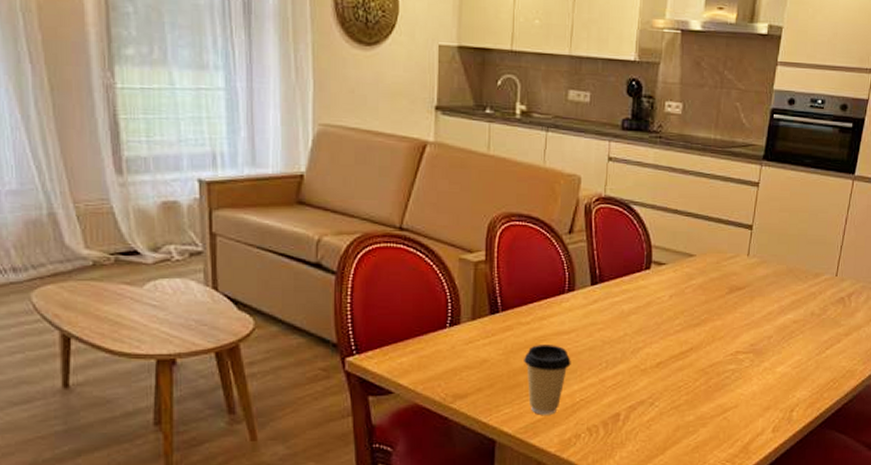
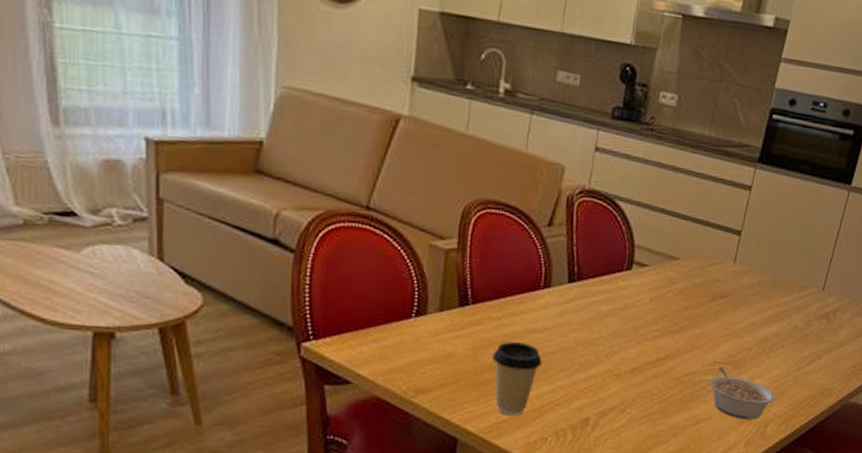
legume: none [732,355,799,406] -> present [708,366,776,420]

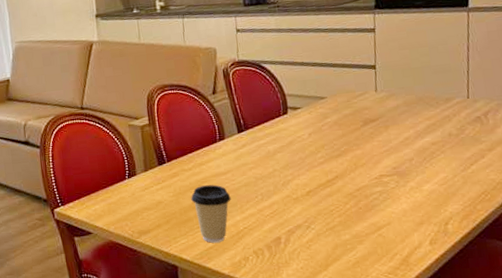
legume: present [708,366,776,420] -> none [379,178,449,221]

